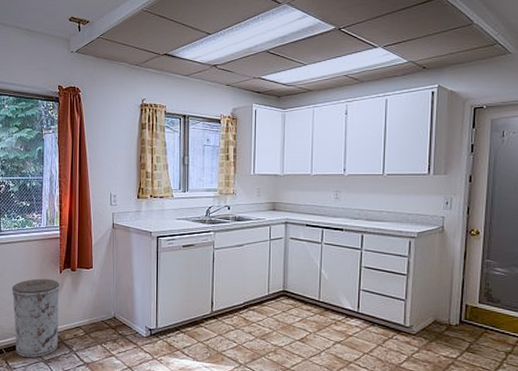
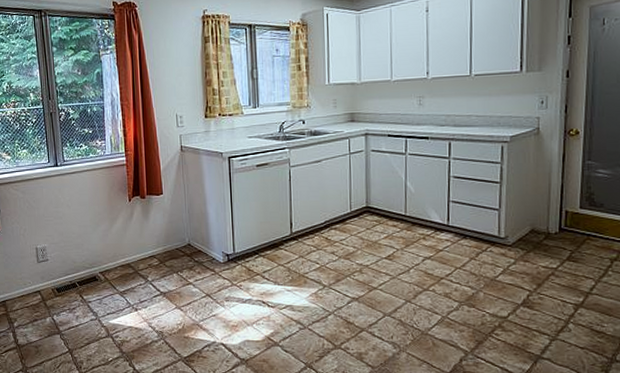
trash can: present [12,278,60,358] -> none [80,208,132,291]

